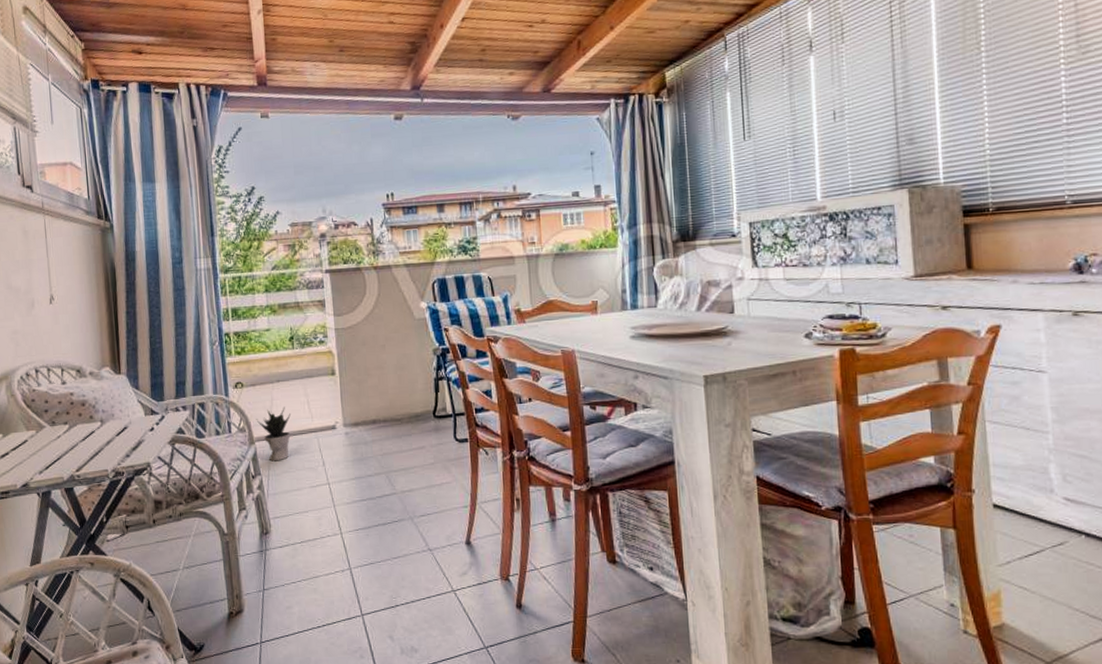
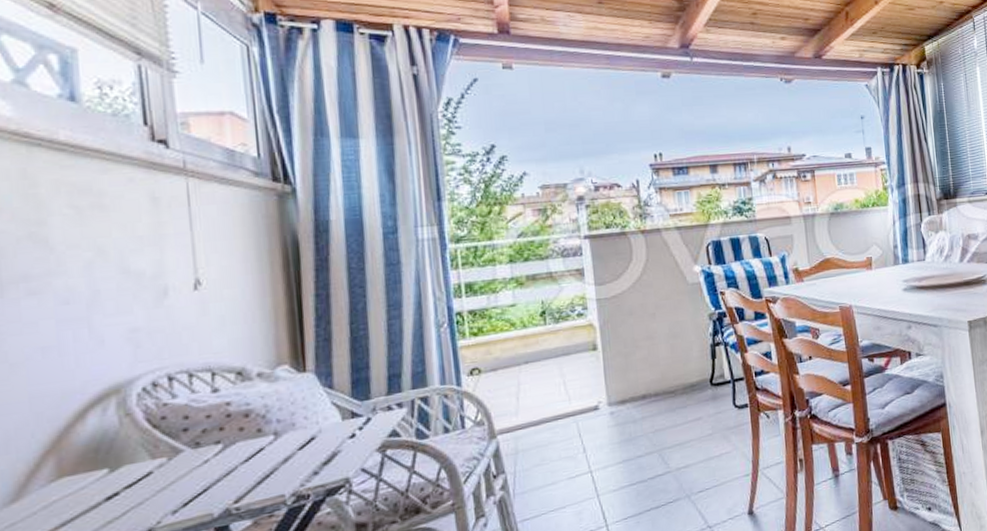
potted plant: present [256,406,291,462] -> none [498,390,543,456]

